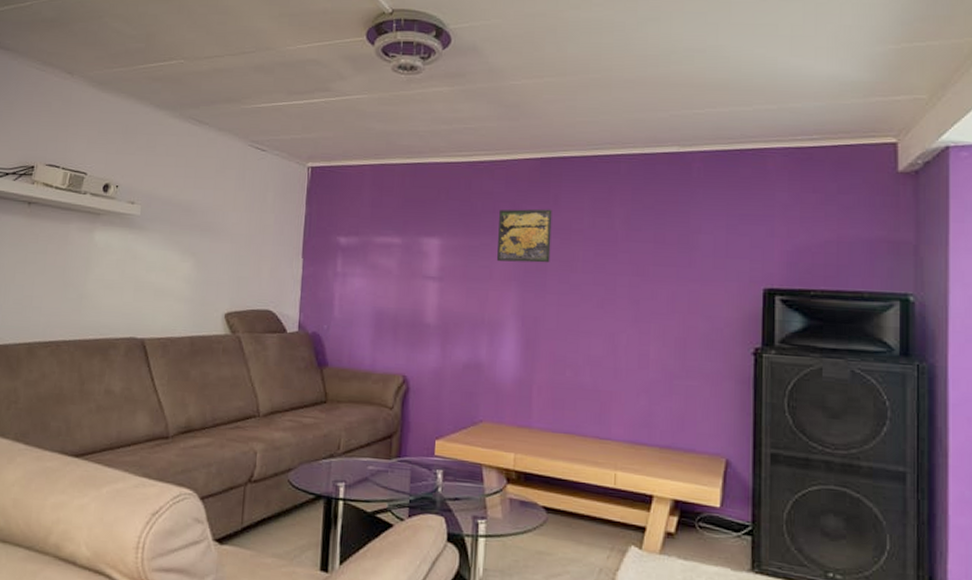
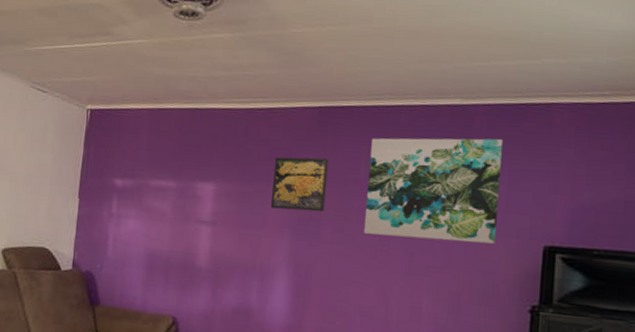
wall art: none [589,185,719,288] -> present [363,138,502,244]

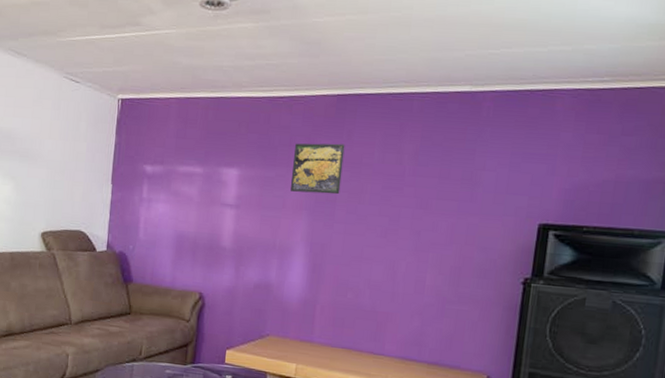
wall art: present [363,138,502,244] -> none [375,123,507,222]

